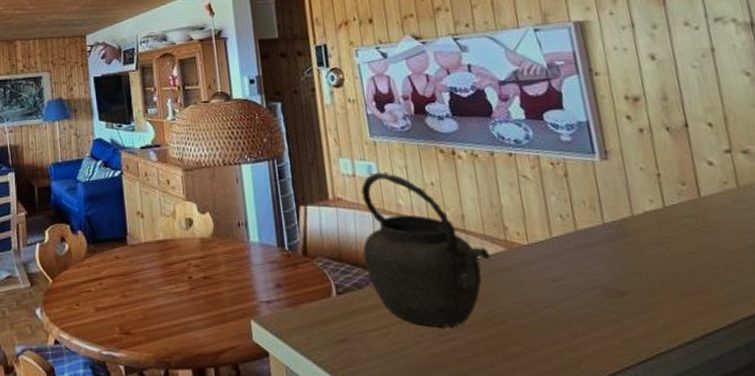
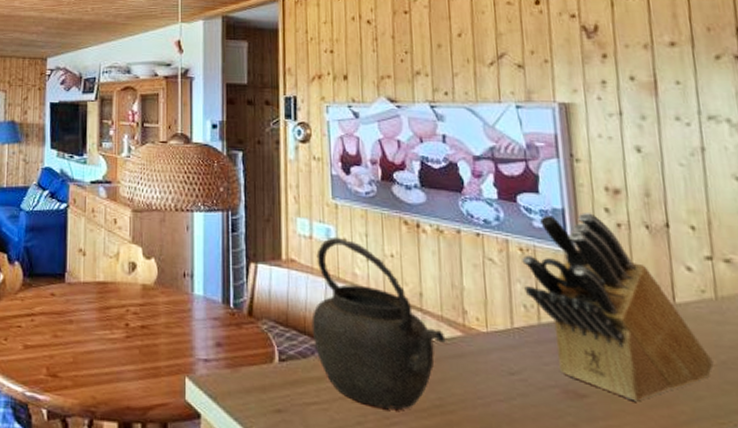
knife block: none [553,122,741,293] -> present [522,213,714,402]

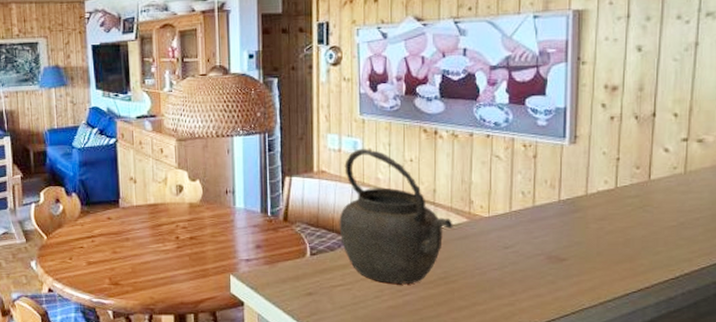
knife block: present [522,213,714,402] -> none [524,109,673,260]

